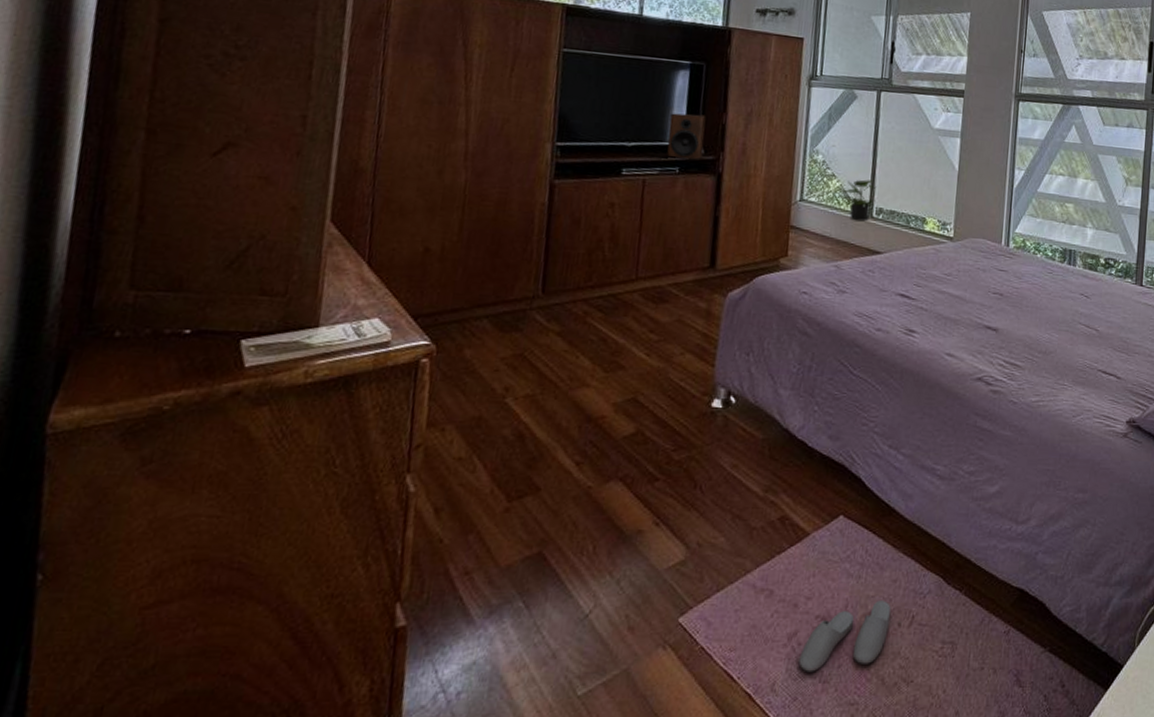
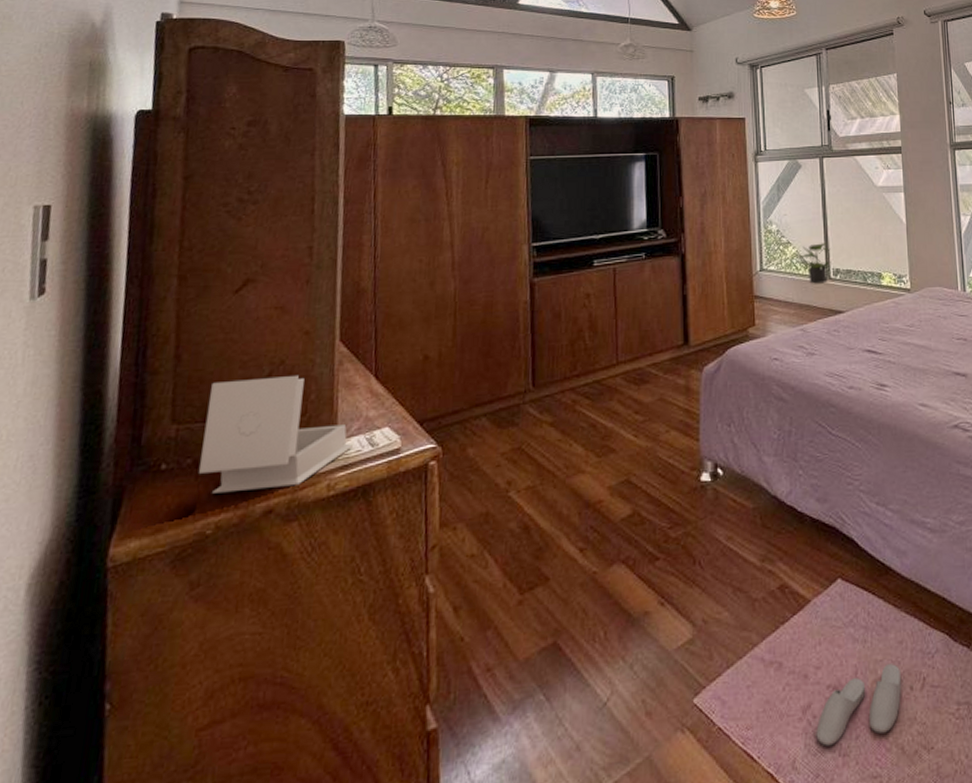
jewelry box: none [157,250,337,370] -> present [198,374,353,494]
speaker: present [666,113,706,160] -> none [632,201,666,246]

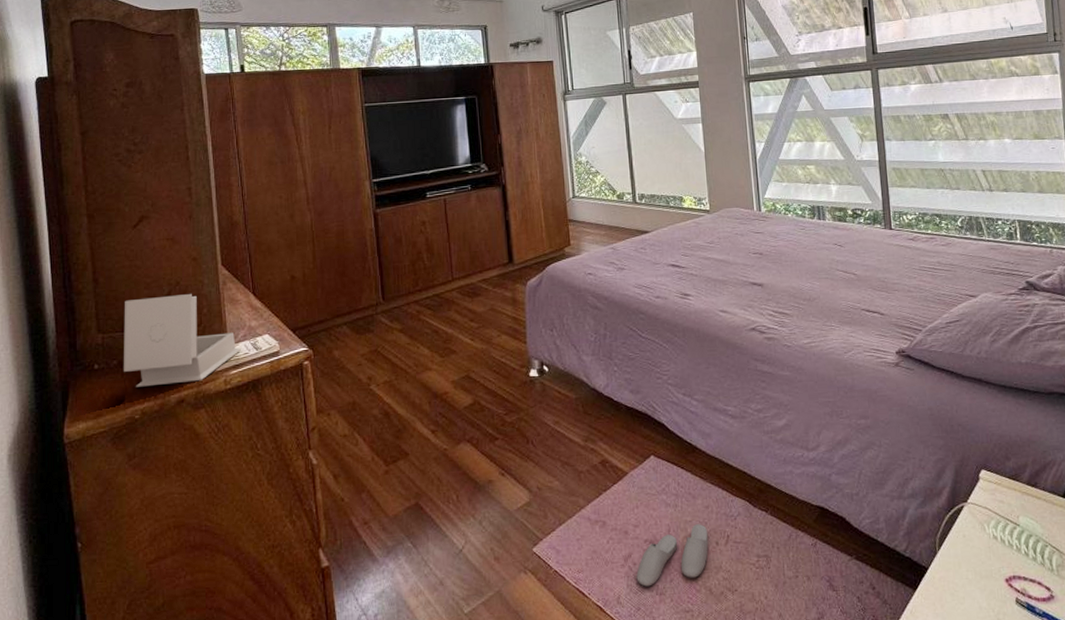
potted plant: present [798,243,831,284] -> none [606,171,636,208]

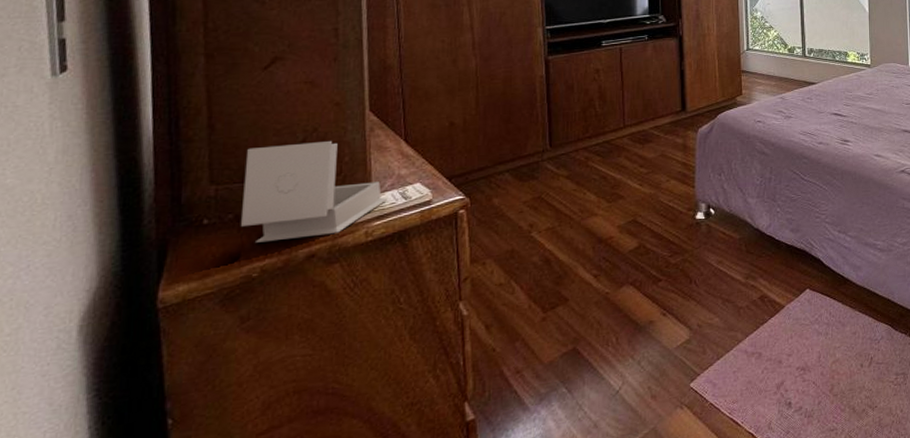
slippers: present [636,524,709,587] -> none [787,349,855,411]

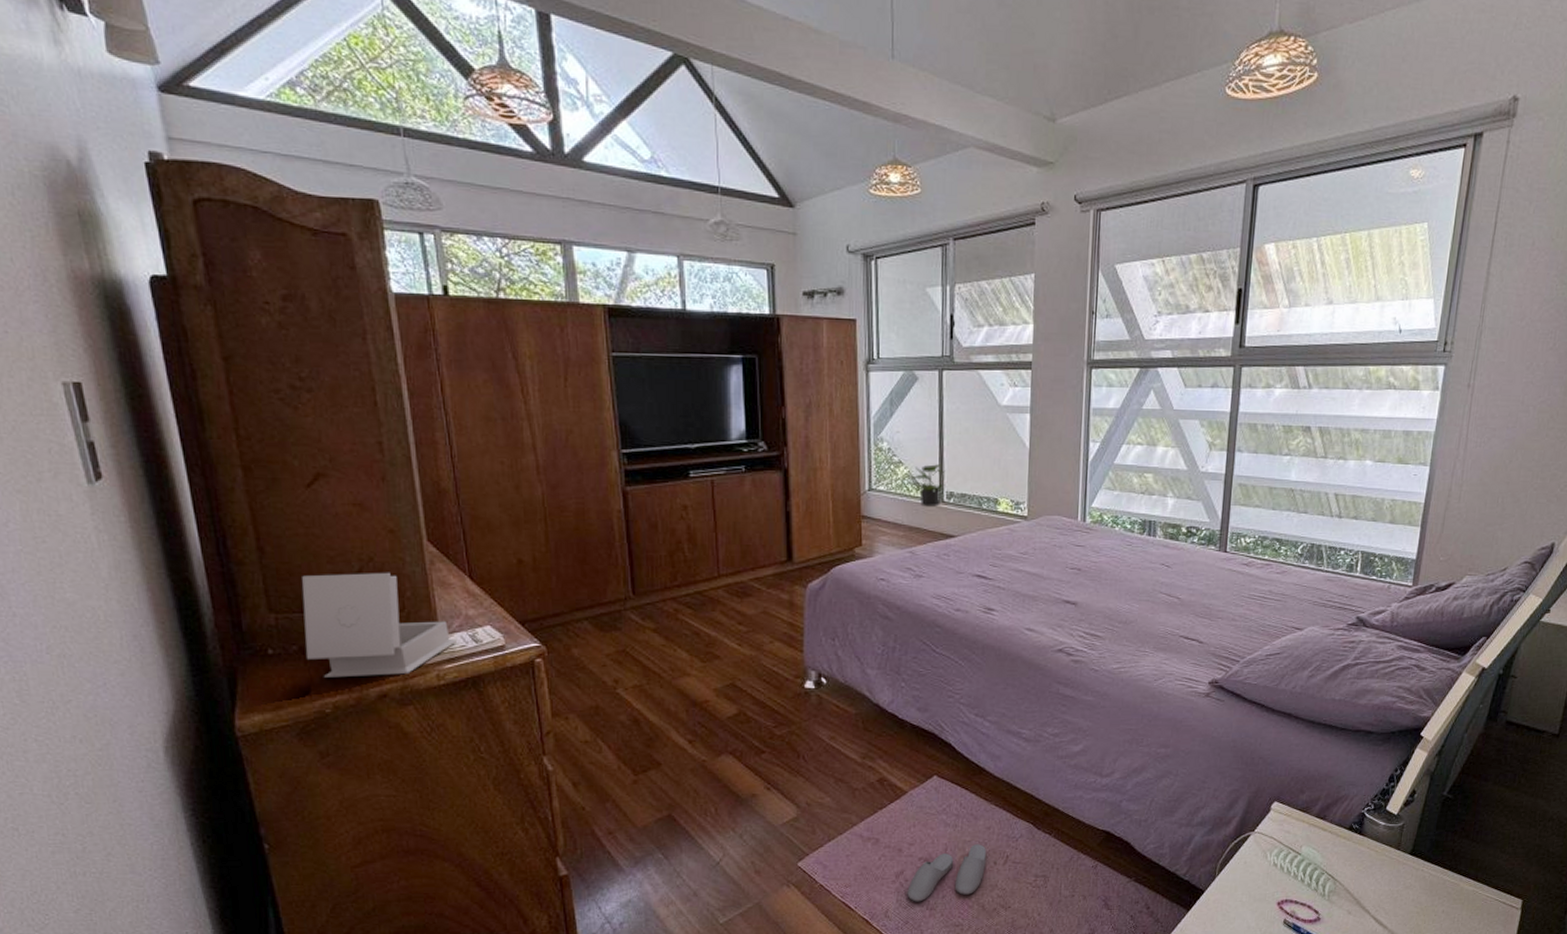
potted plant: none [779,27,806,61] -> present [910,464,946,507]
slippers: none [787,349,855,411] -> present [907,844,987,902]

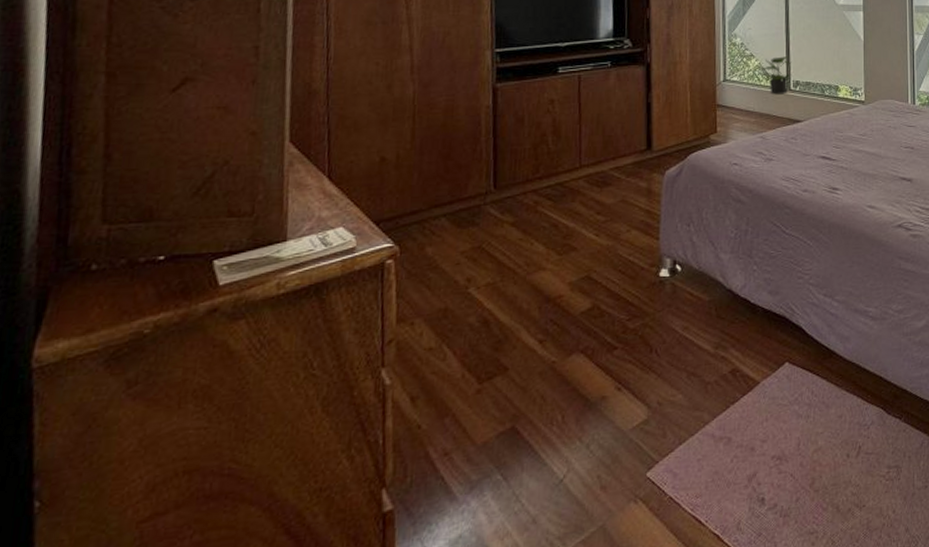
jewelry box: present [302,572,456,678] -> none [133,175,304,293]
slippers: present [907,844,987,902] -> none [760,435,840,509]

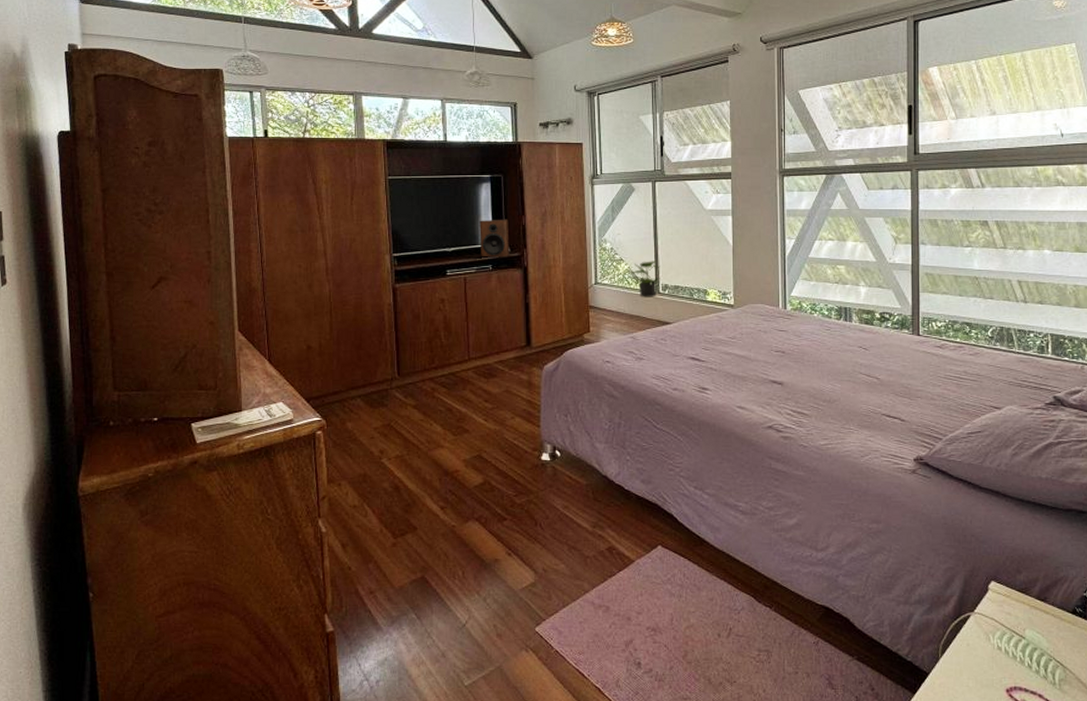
speaker: none [598,11,632,55] -> present [479,219,510,259]

